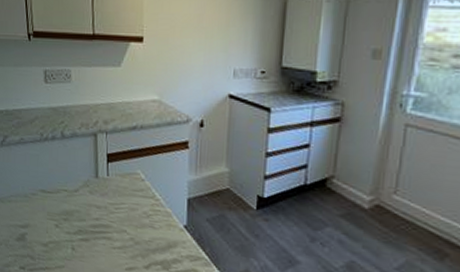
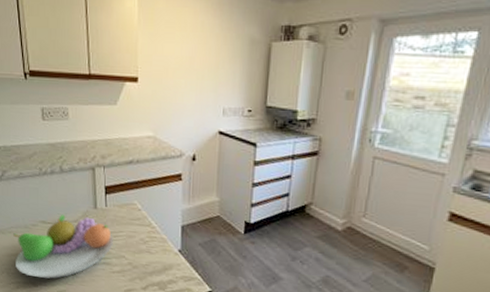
fruit bowl: none [12,183,115,253] -> present [13,214,113,279]

